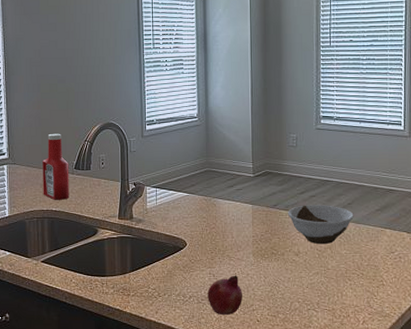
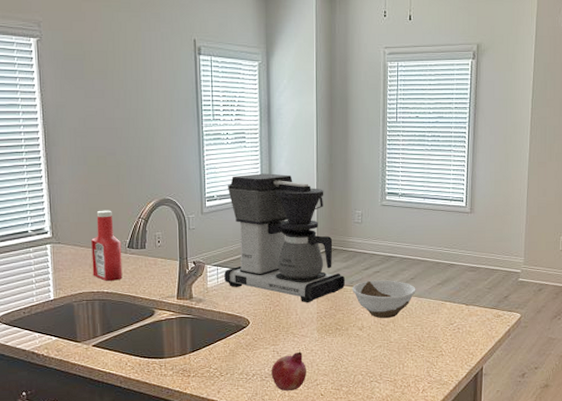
coffee maker: none [162,98,281,226] -> present [224,173,346,303]

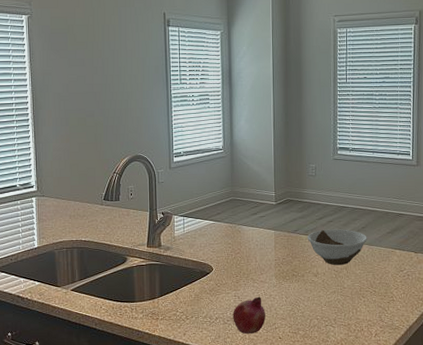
ketchup bottle: present [91,210,123,281] -> none [71,166,99,230]
coffee maker: present [224,173,346,303] -> none [190,131,301,251]

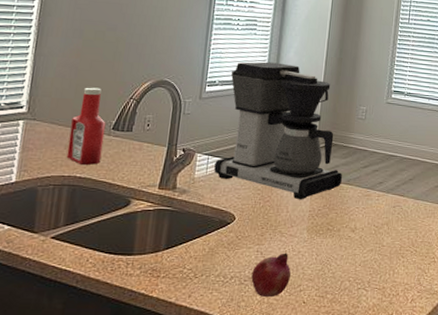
ketchup bottle: none [71,166,99,230] -> present [66,87,106,165]
coffee maker: none [190,131,301,251] -> present [214,61,343,200]
bowl: present [308,229,367,266] -> none [349,179,414,221]

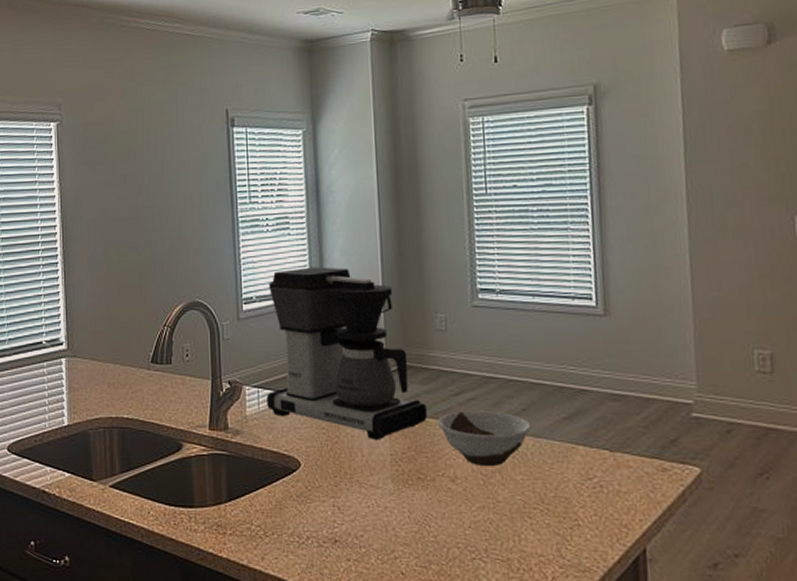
ketchup bottle: present [66,87,106,165] -> none [110,316,145,404]
fruit: present [251,253,291,298] -> none [331,508,380,565]
bowl: none [349,179,414,221] -> present [438,411,531,467]

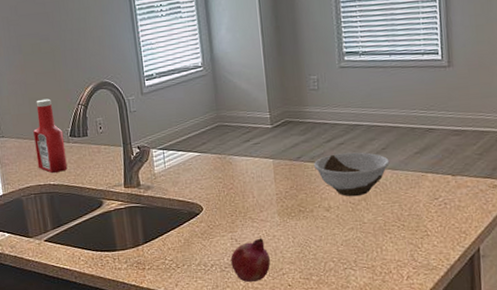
ketchup bottle: none [110,316,145,404] -> present [33,98,68,173]
coffee maker: present [266,267,428,441] -> none [166,43,306,184]
fruit: none [331,508,380,565] -> present [230,238,270,283]

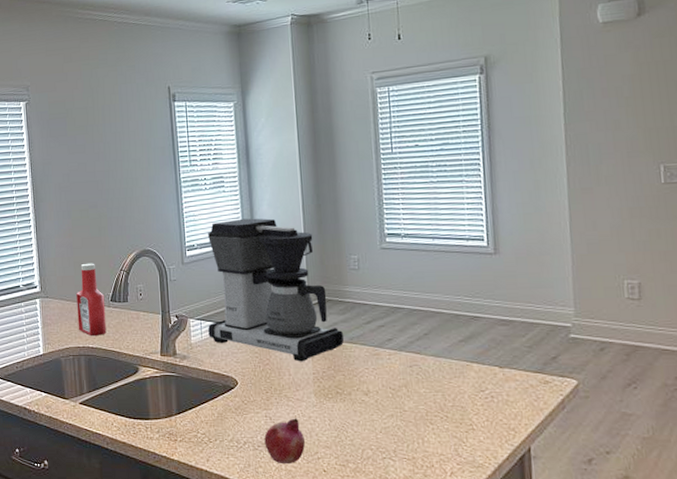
coffee maker: none [166,43,306,184] -> present [208,218,344,362]
bowl: present [314,152,390,197] -> none [353,336,432,382]

